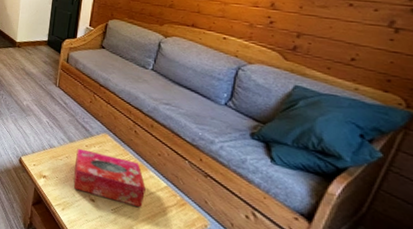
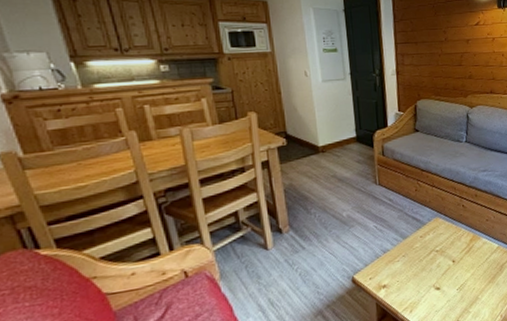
tissue box: present [73,148,146,207] -> none [412,234,483,286]

